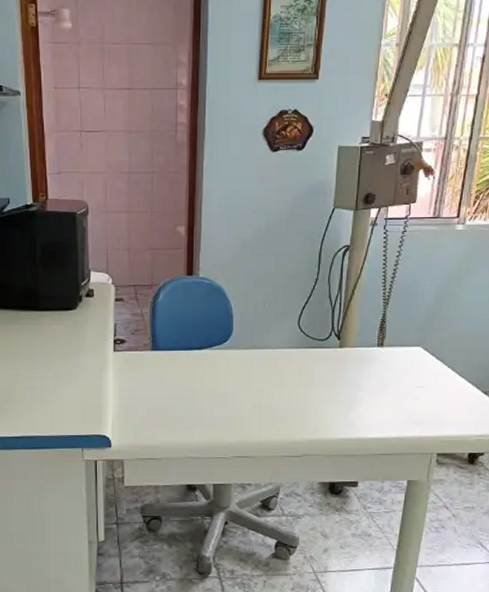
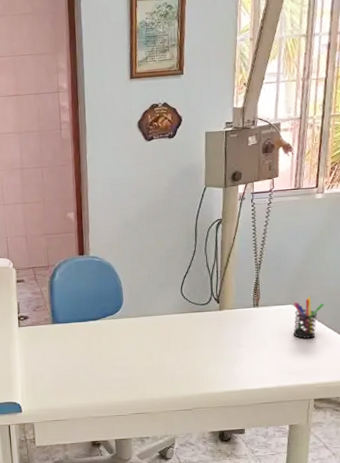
pen holder: none [419,339,456,386] -> present [293,296,324,339]

